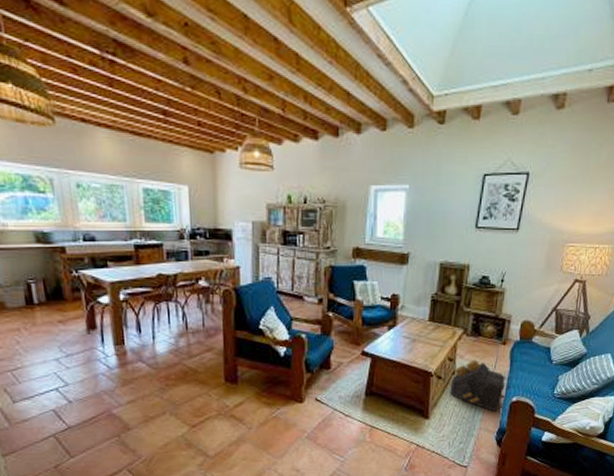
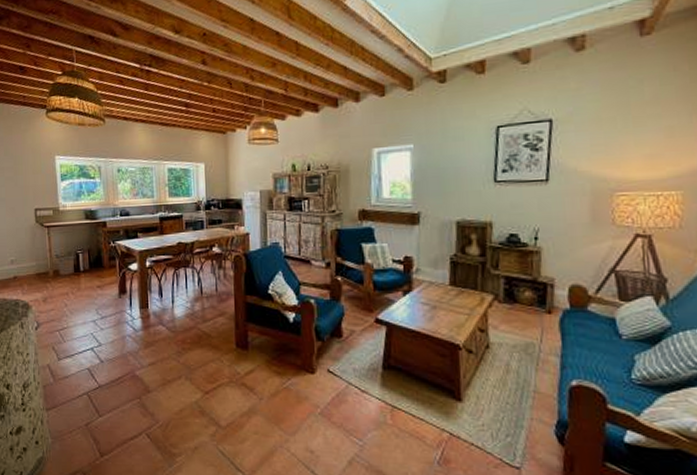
backpack: present [450,359,505,411] -> none [485,331,561,397]

